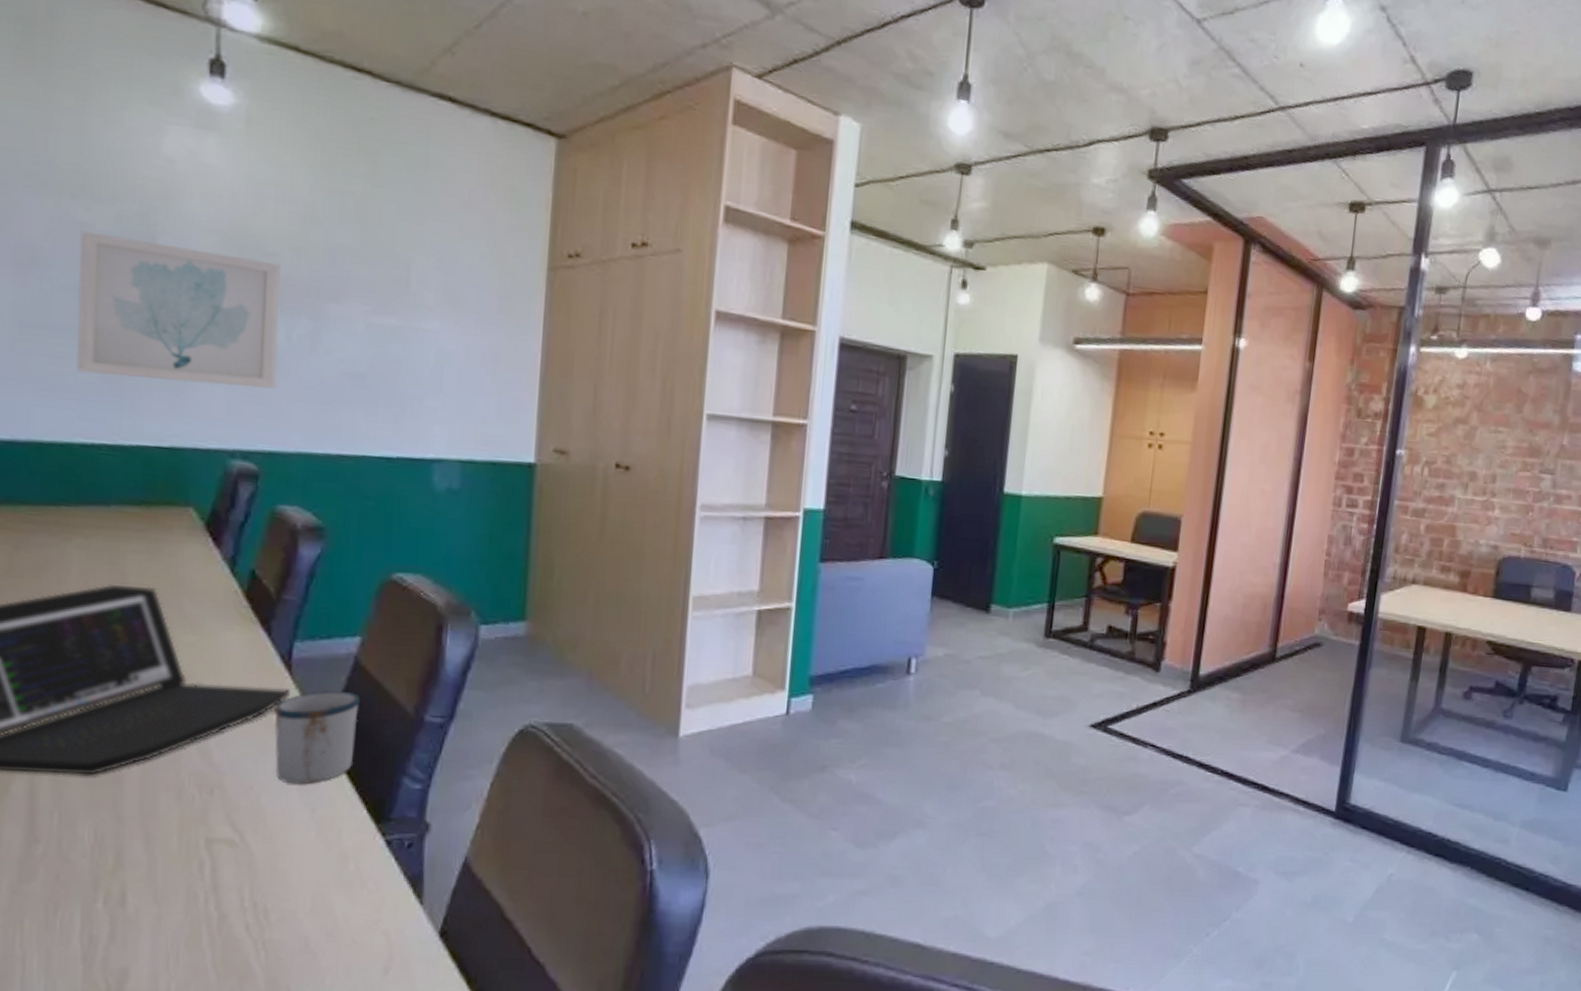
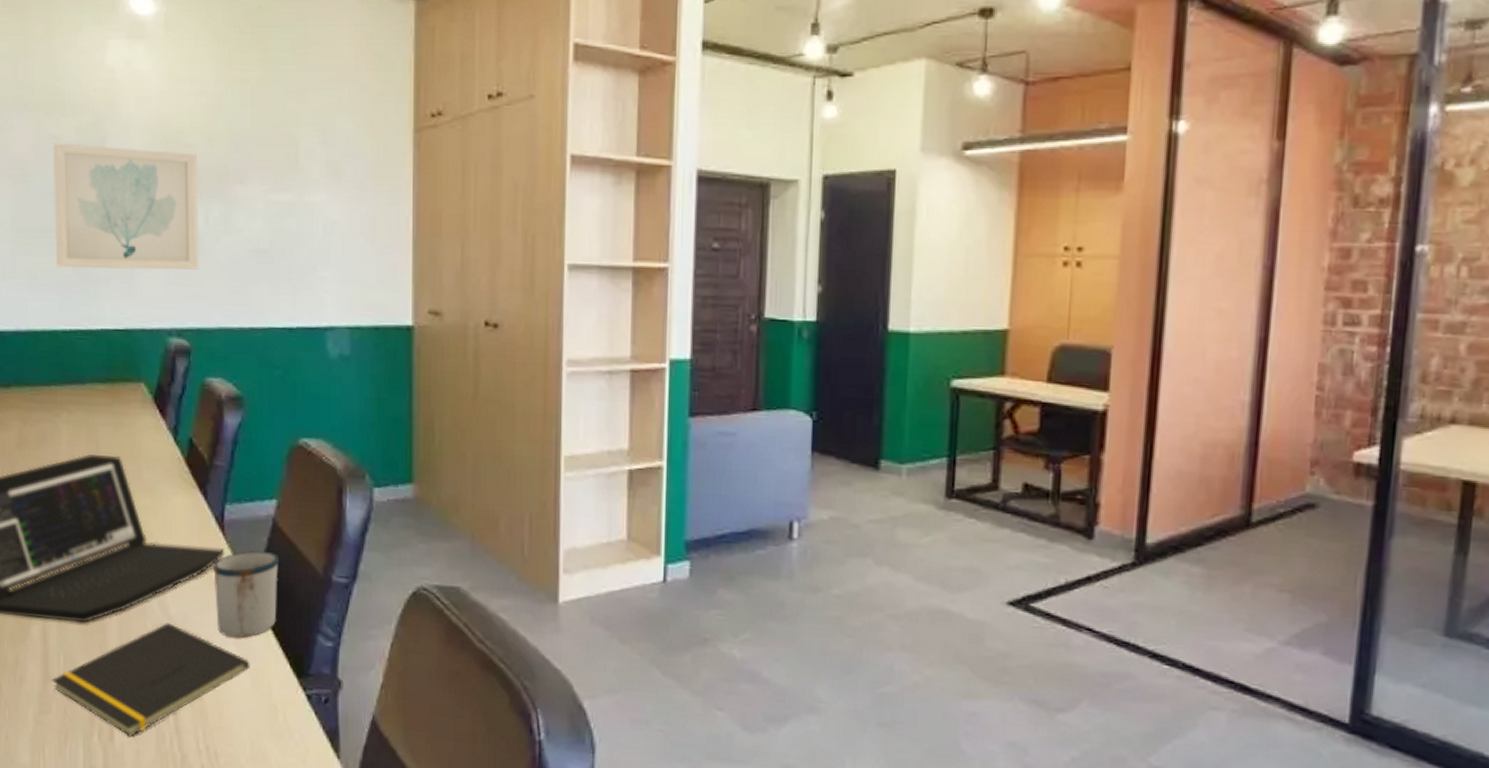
notepad: none [39,771,316,900] -> present [51,623,250,737]

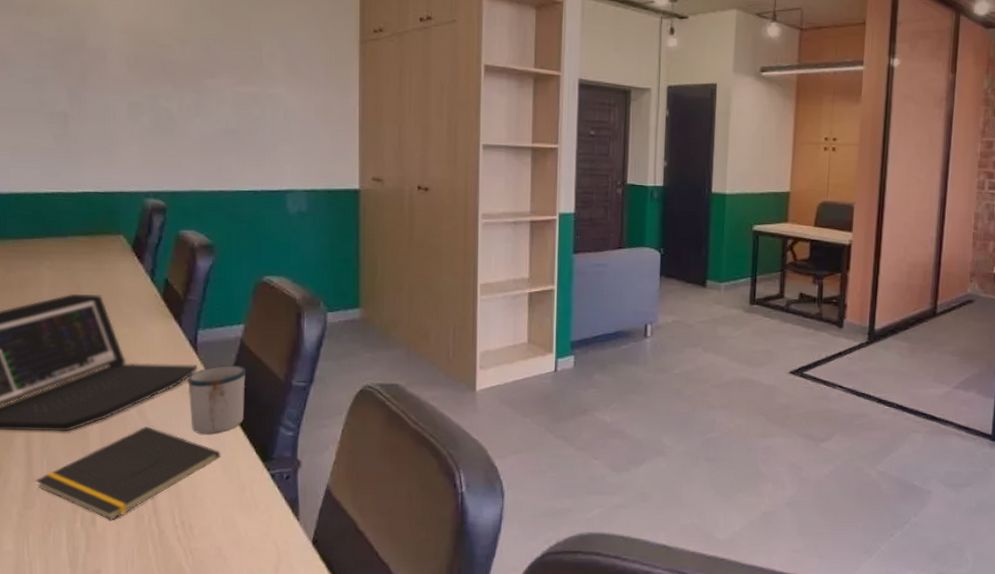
wall art: present [53,143,199,271] -> none [34,38,174,145]

